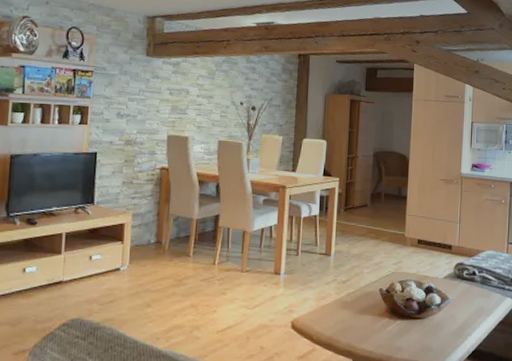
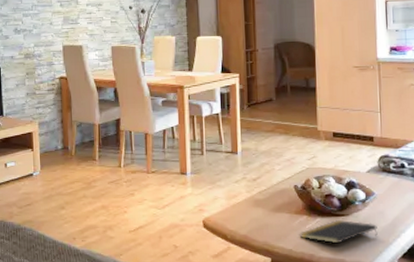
notepad: none [381,323,449,346] -> present [300,220,378,244]

